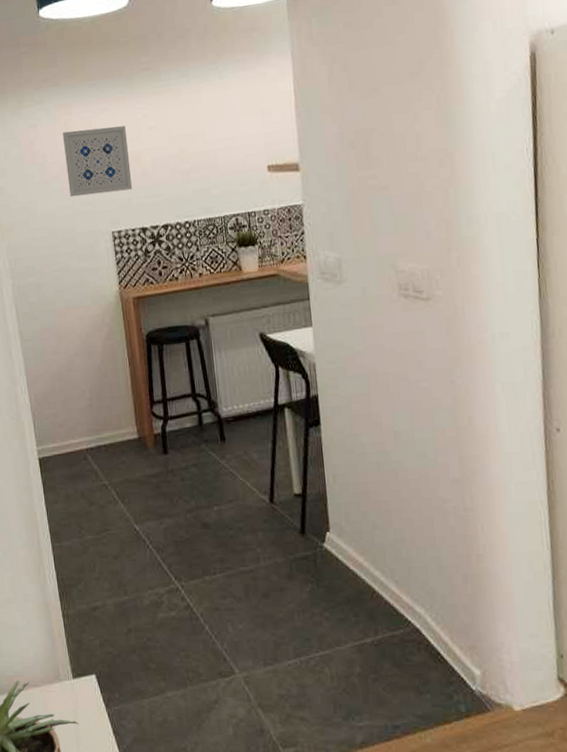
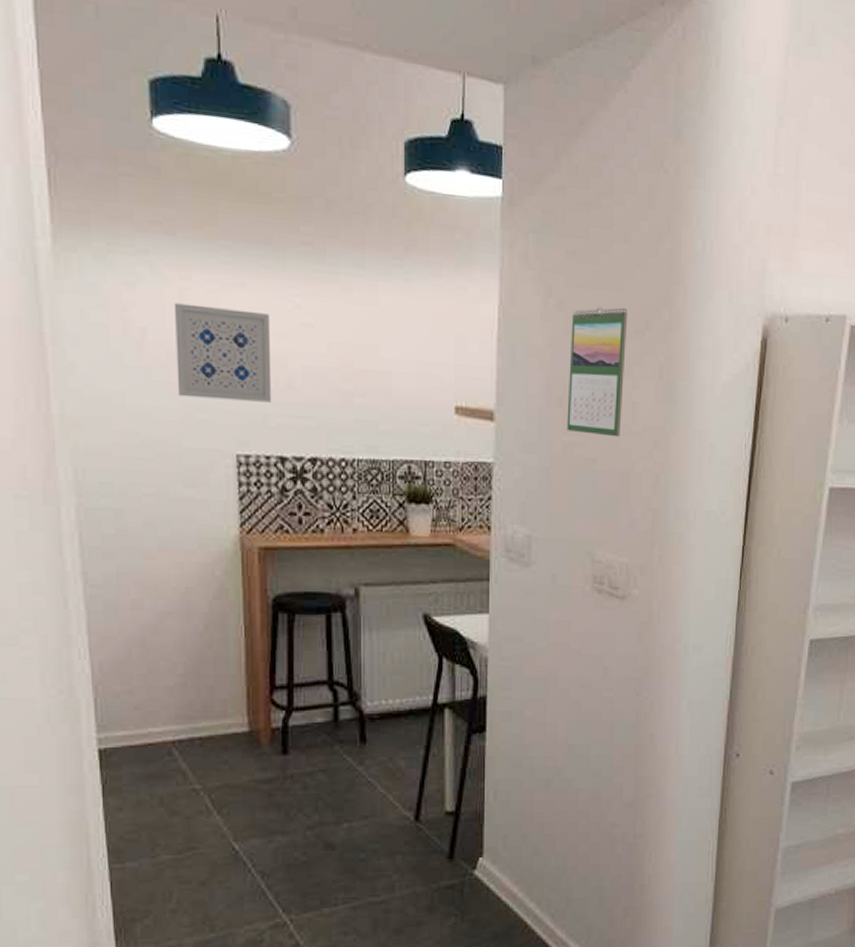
calendar: none [354,57,408,168] -> present [566,307,628,437]

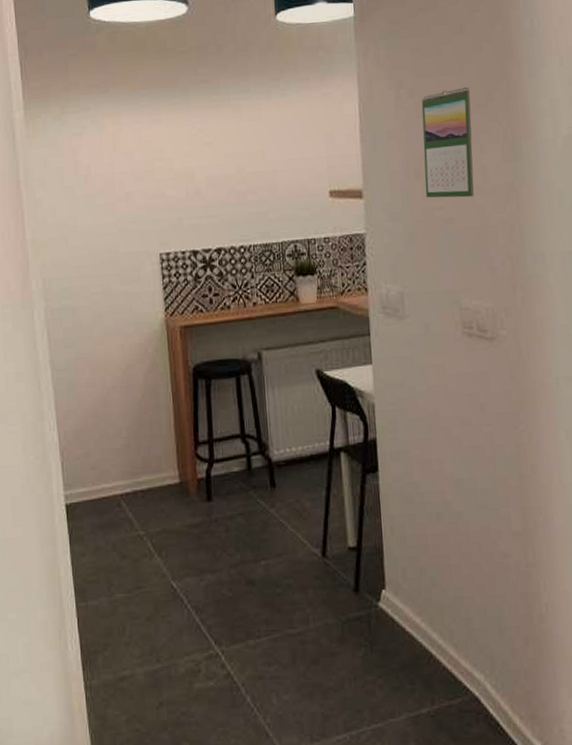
wall art: present [175,303,272,403] -> none [110,140,184,214]

